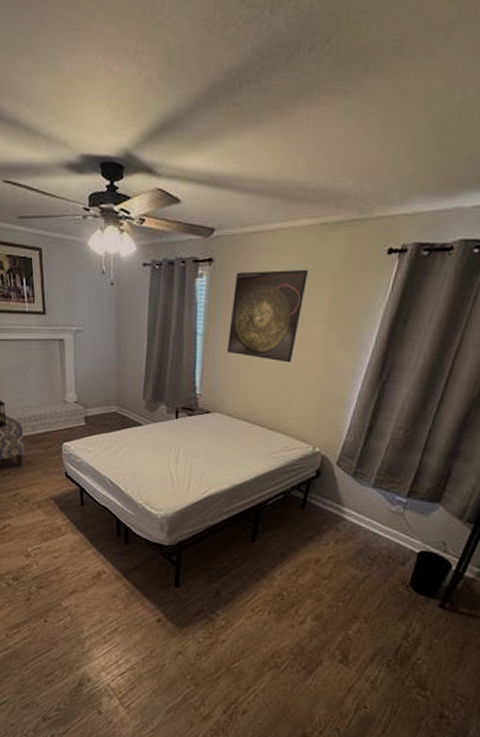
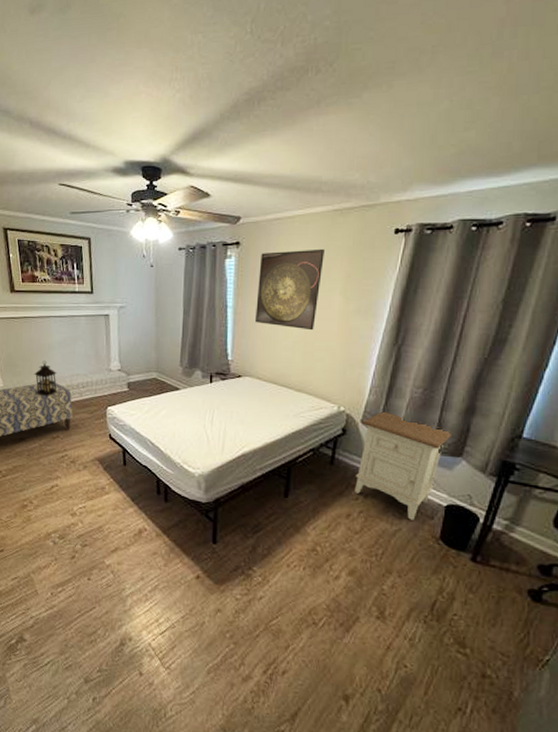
nightstand: none [326,453,433,567] -> present [355,411,453,520]

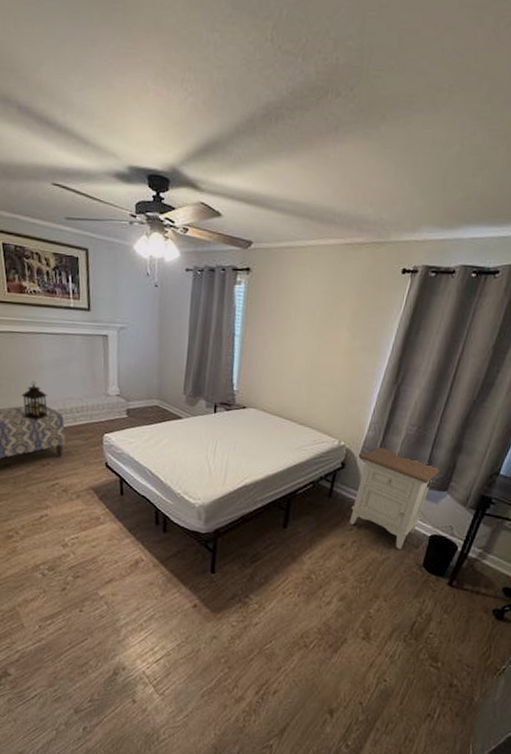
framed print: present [255,248,324,331] -> none [263,281,334,365]

